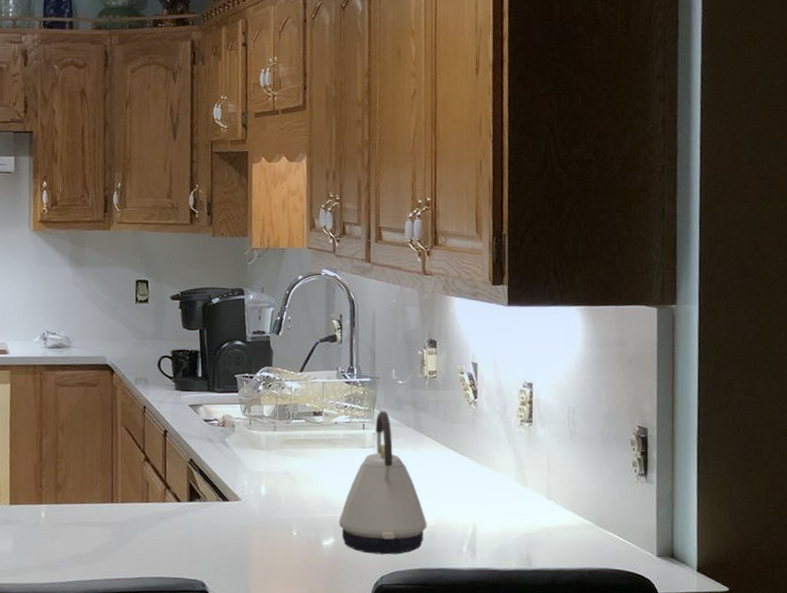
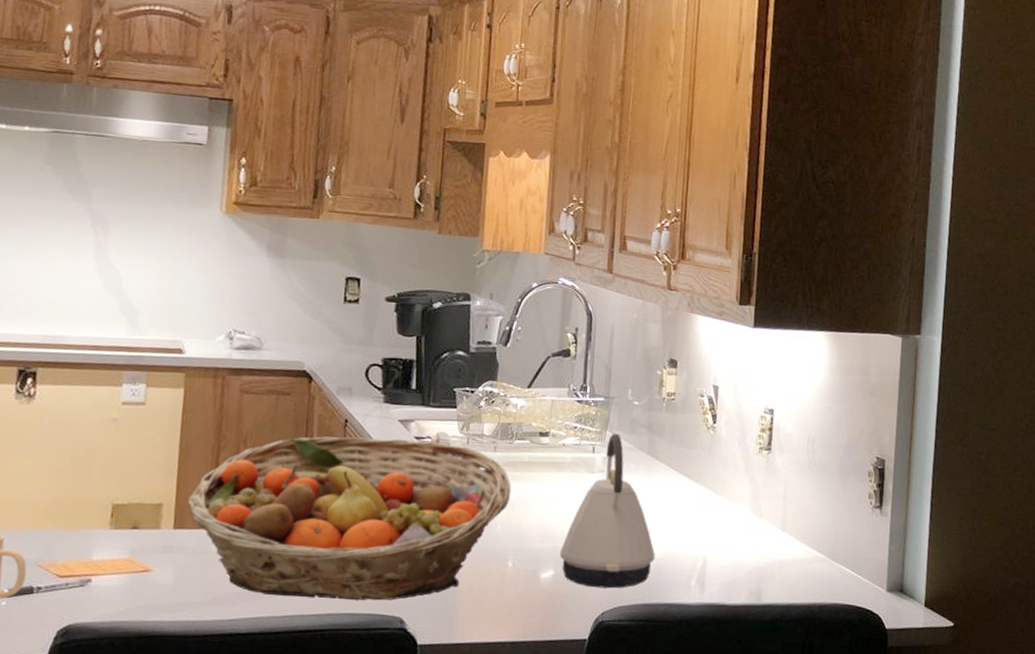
fruit basket: none [19,421,291,567] -> present [187,436,511,601]

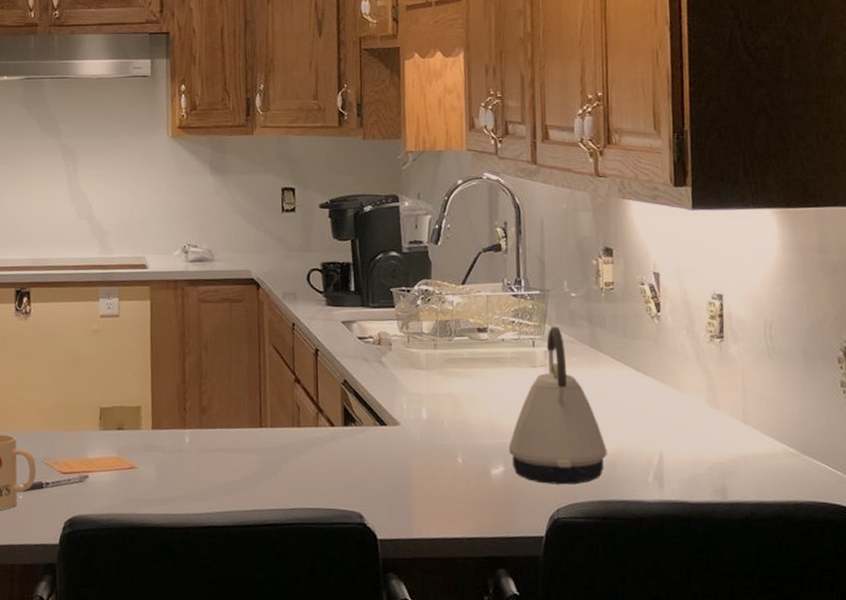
fruit basket: present [187,436,511,601] -> none [161,339,454,497]

